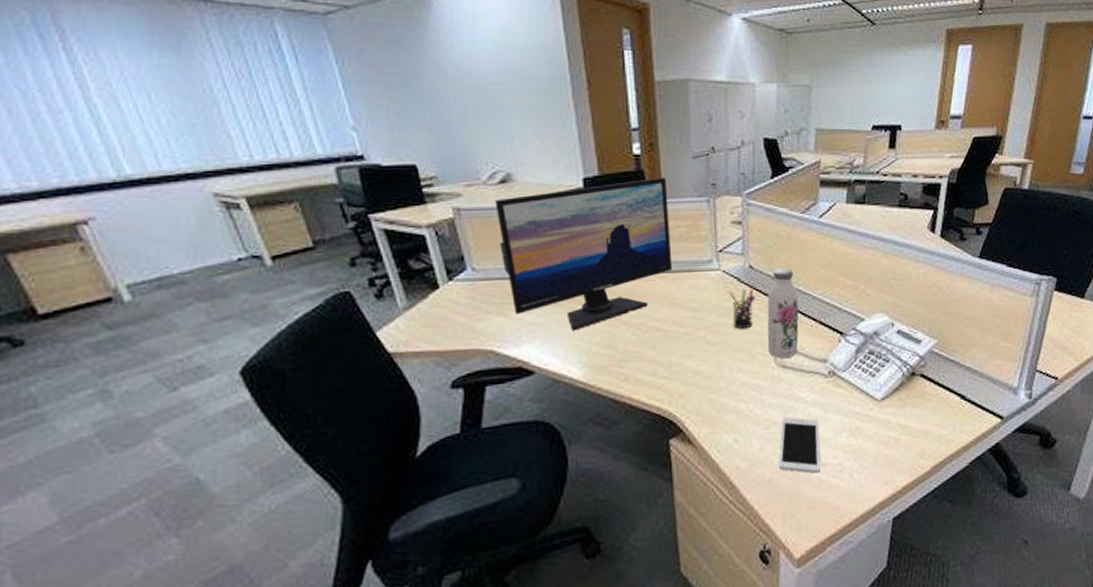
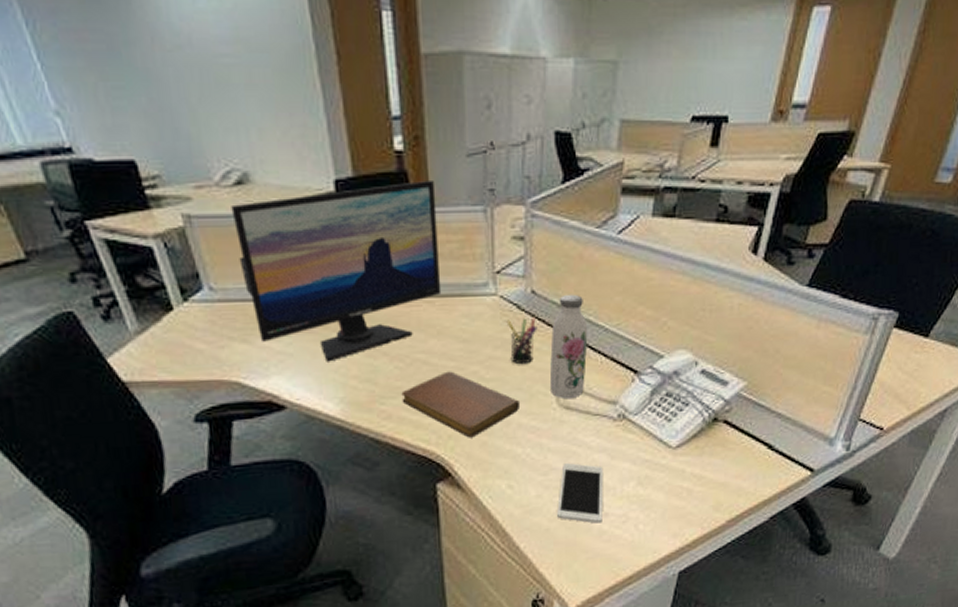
notebook: none [638,336,743,396] -> present [401,371,521,438]

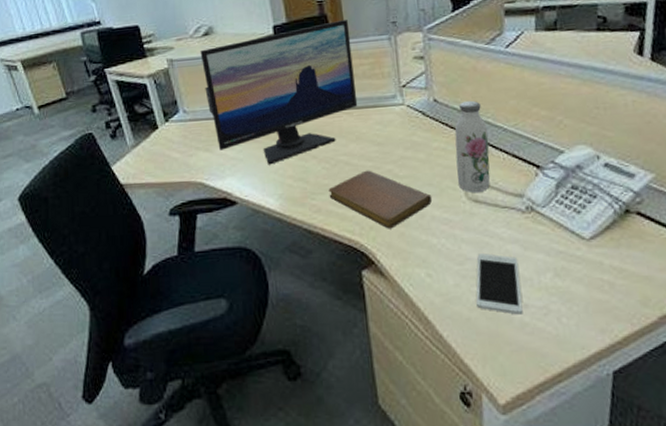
pen holder: present [506,317,538,365] -> none [414,122,442,163]

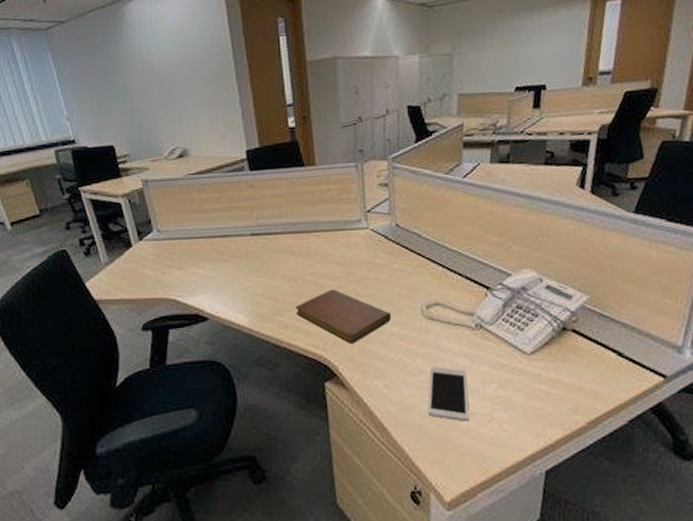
computer monitor: present [200,19,358,165] -> none [175,146,325,283]
water bottle: present [454,100,491,193] -> none [414,226,445,312]

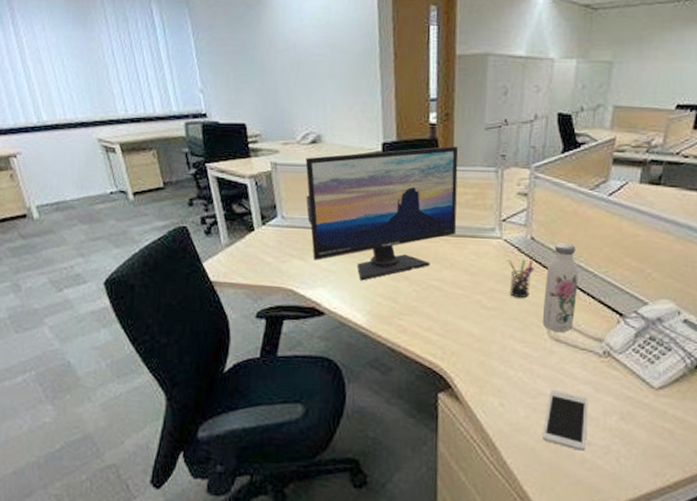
computer monitor: none [175,146,325,283] -> present [305,145,459,281]
notebook: present [295,289,392,344] -> none [416,298,516,357]
pen holder: none [377,245,402,283] -> present [508,259,534,299]
water bottle: none [414,226,445,312] -> present [542,242,579,333]

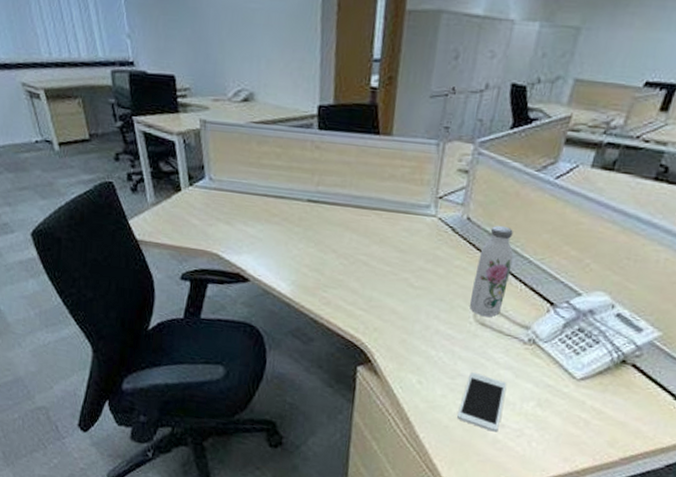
computer monitor: present [305,145,459,281] -> none [235,113,399,250]
pen holder: present [508,259,534,299] -> none [438,239,467,280]

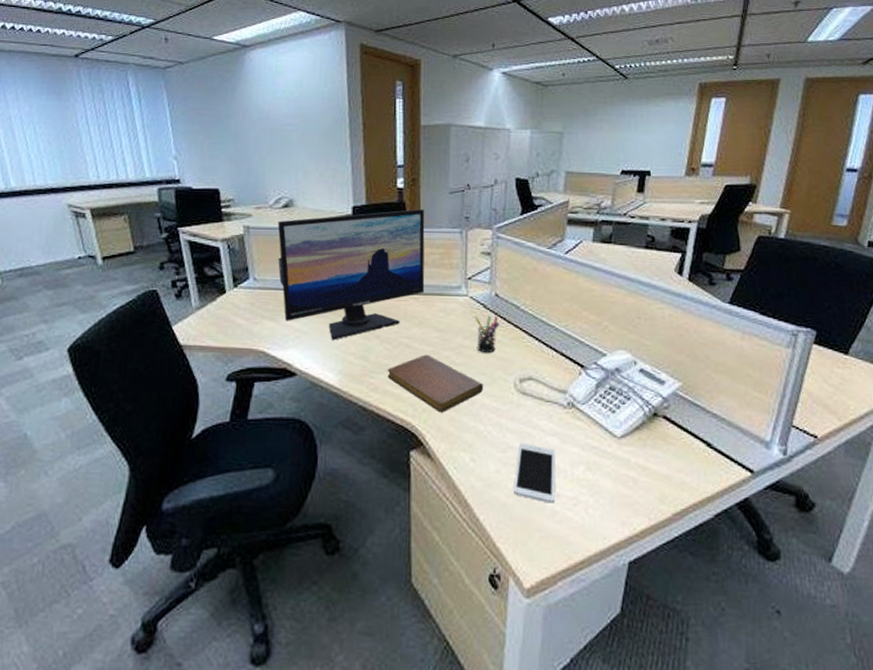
computer monitor: none [235,113,399,250] -> present [277,208,425,340]
notebook: none [341,274,441,334] -> present [387,354,484,413]
pen holder: none [438,239,467,280] -> present [474,315,500,354]
water bottle: present [469,225,514,317] -> none [508,298,541,386]

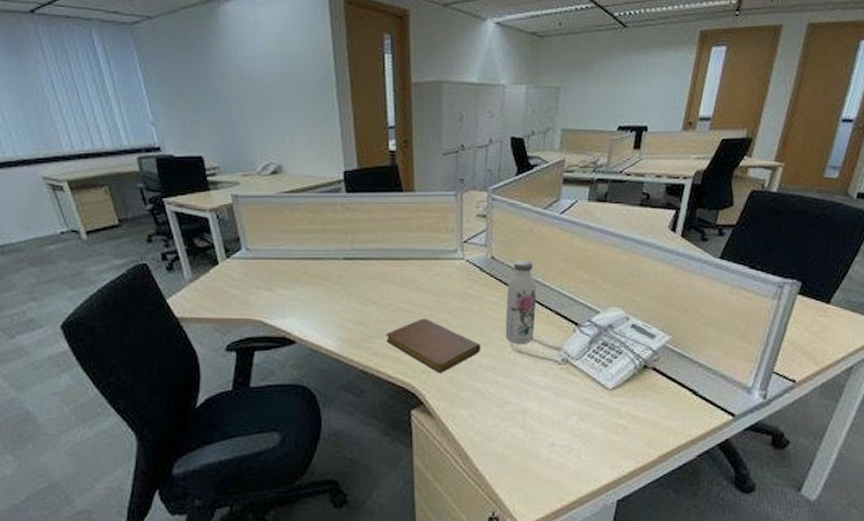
computer monitor: present [277,208,425,340] -> none [267,171,421,308]
pen holder: present [474,315,500,354] -> none [471,277,496,315]
water bottle: none [508,298,541,386] -> present [505,260,537,345]
cell phone: present [514,443,556,504] -> none [511,398,550,452]

